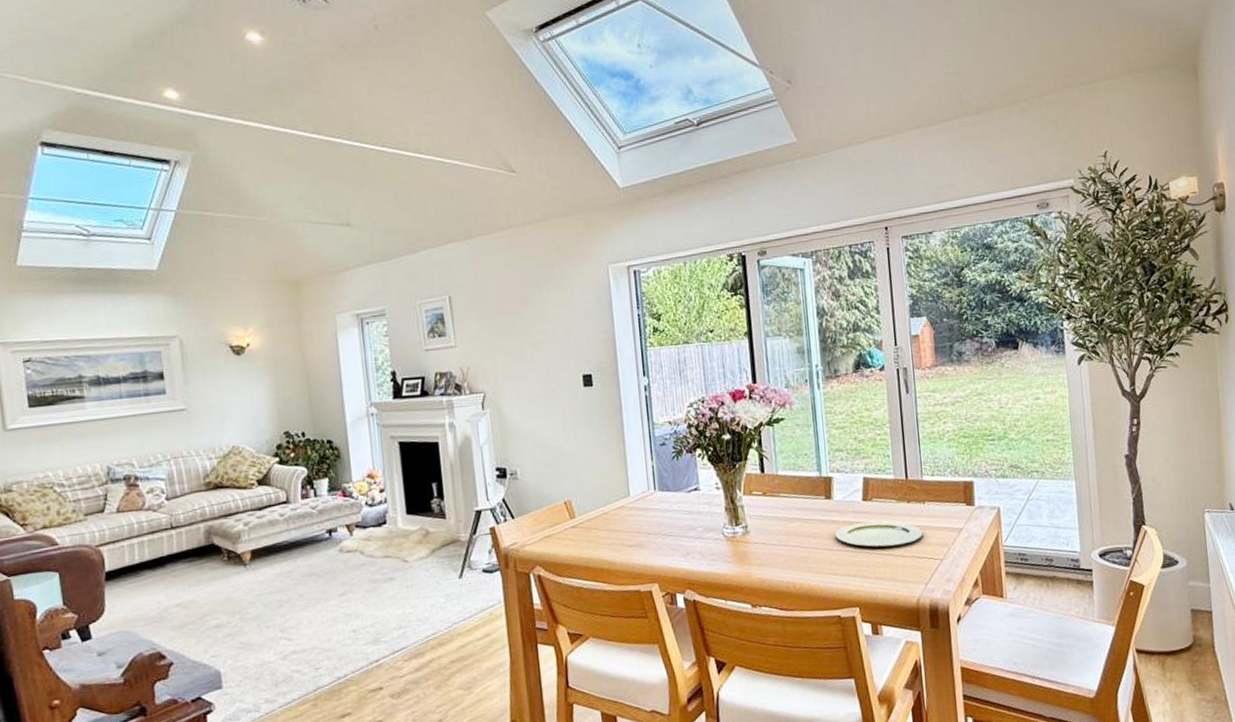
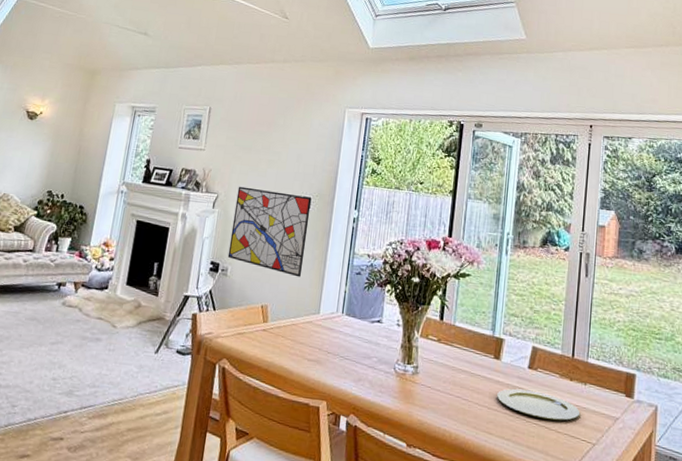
wall art: none [505,373,601,463] -> present [227,186,312,277]

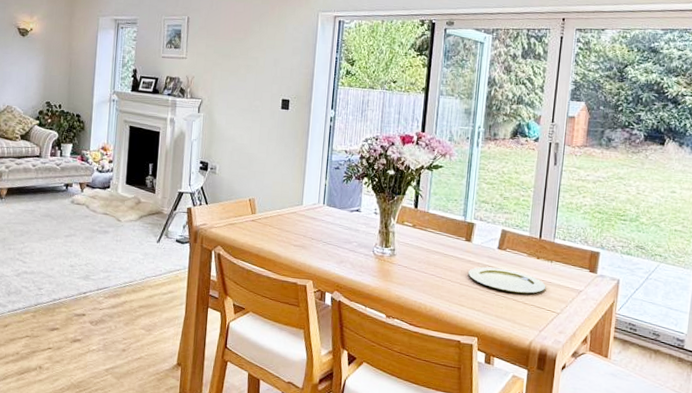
wall art: present [227,186,312,277] -> none [215,91,290,173]

